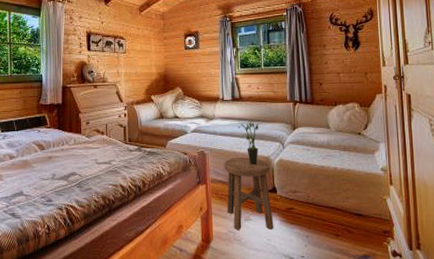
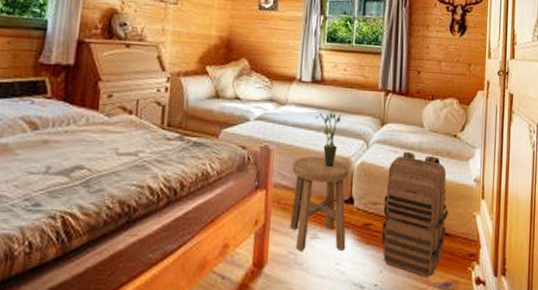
backpack: none [302,148,360,251] -> present [381,151,448,278]

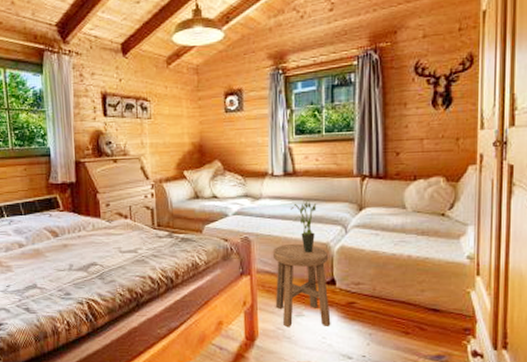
backpack: present [381,151,448,278] -> none [367,233,438,350]

